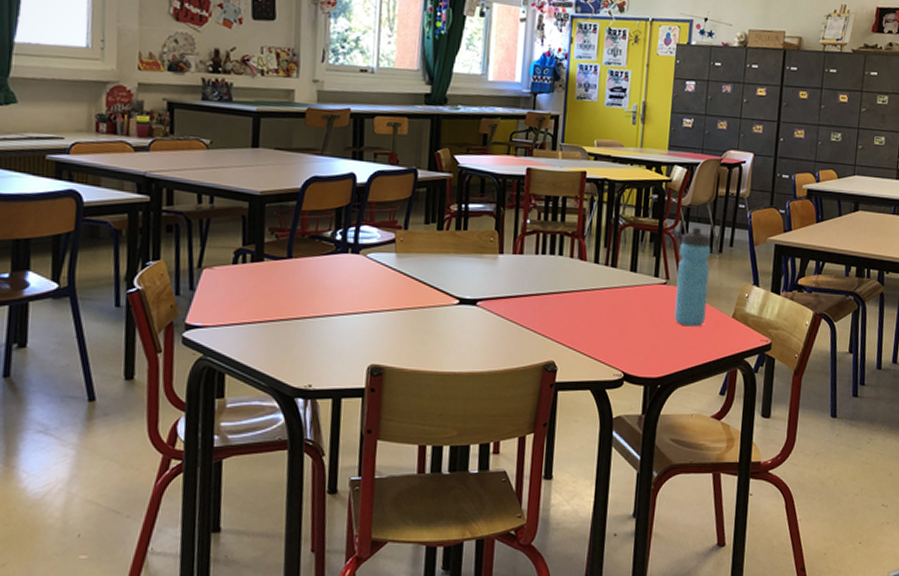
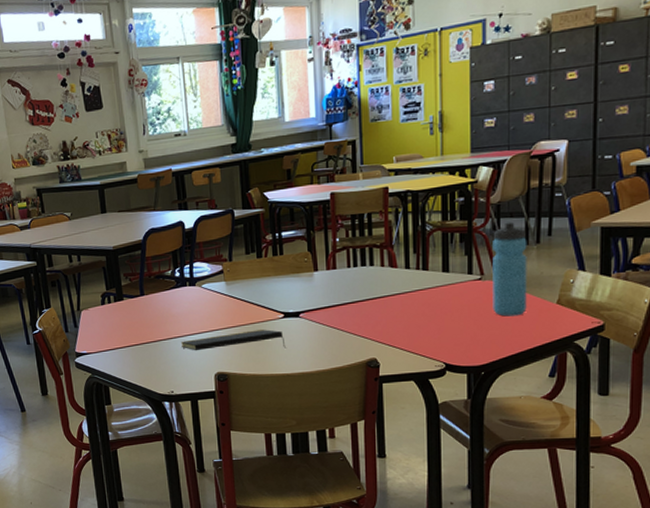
notepad: none [331,316,457,342] -> present [181,329,286,351]

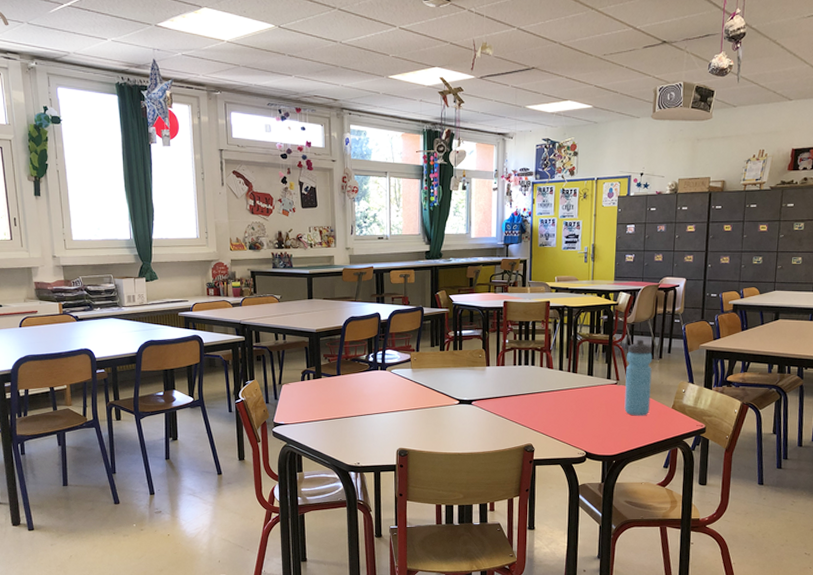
notepad: present [181,329,286,351] -> none [370,413,459,431]

